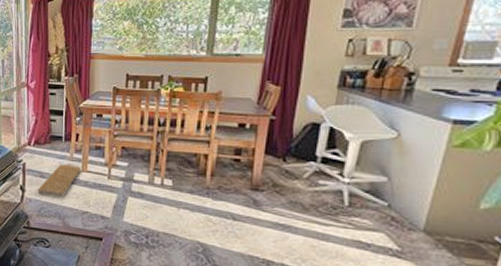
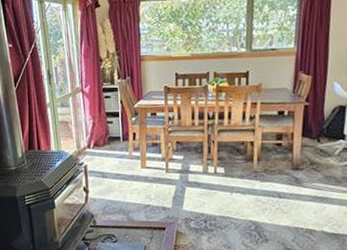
woven basket: present [37,164,81,197] -> none [100,162,140,194]

